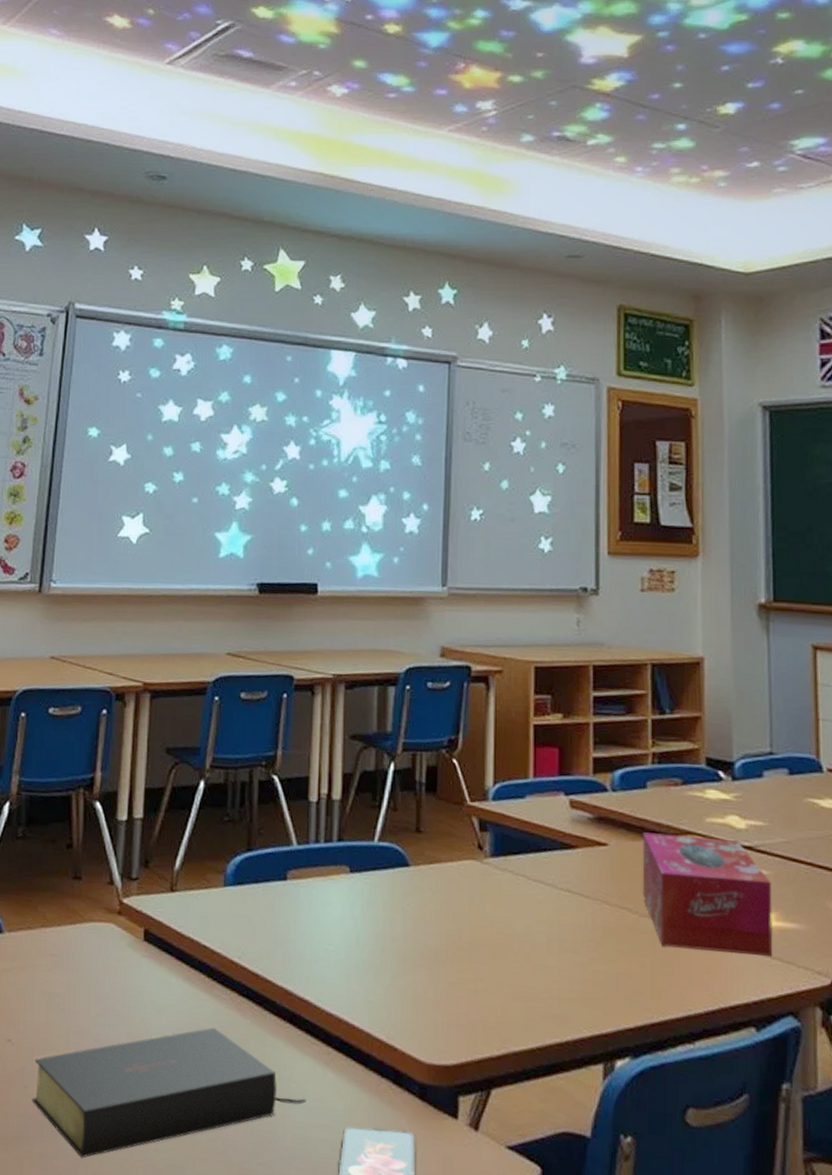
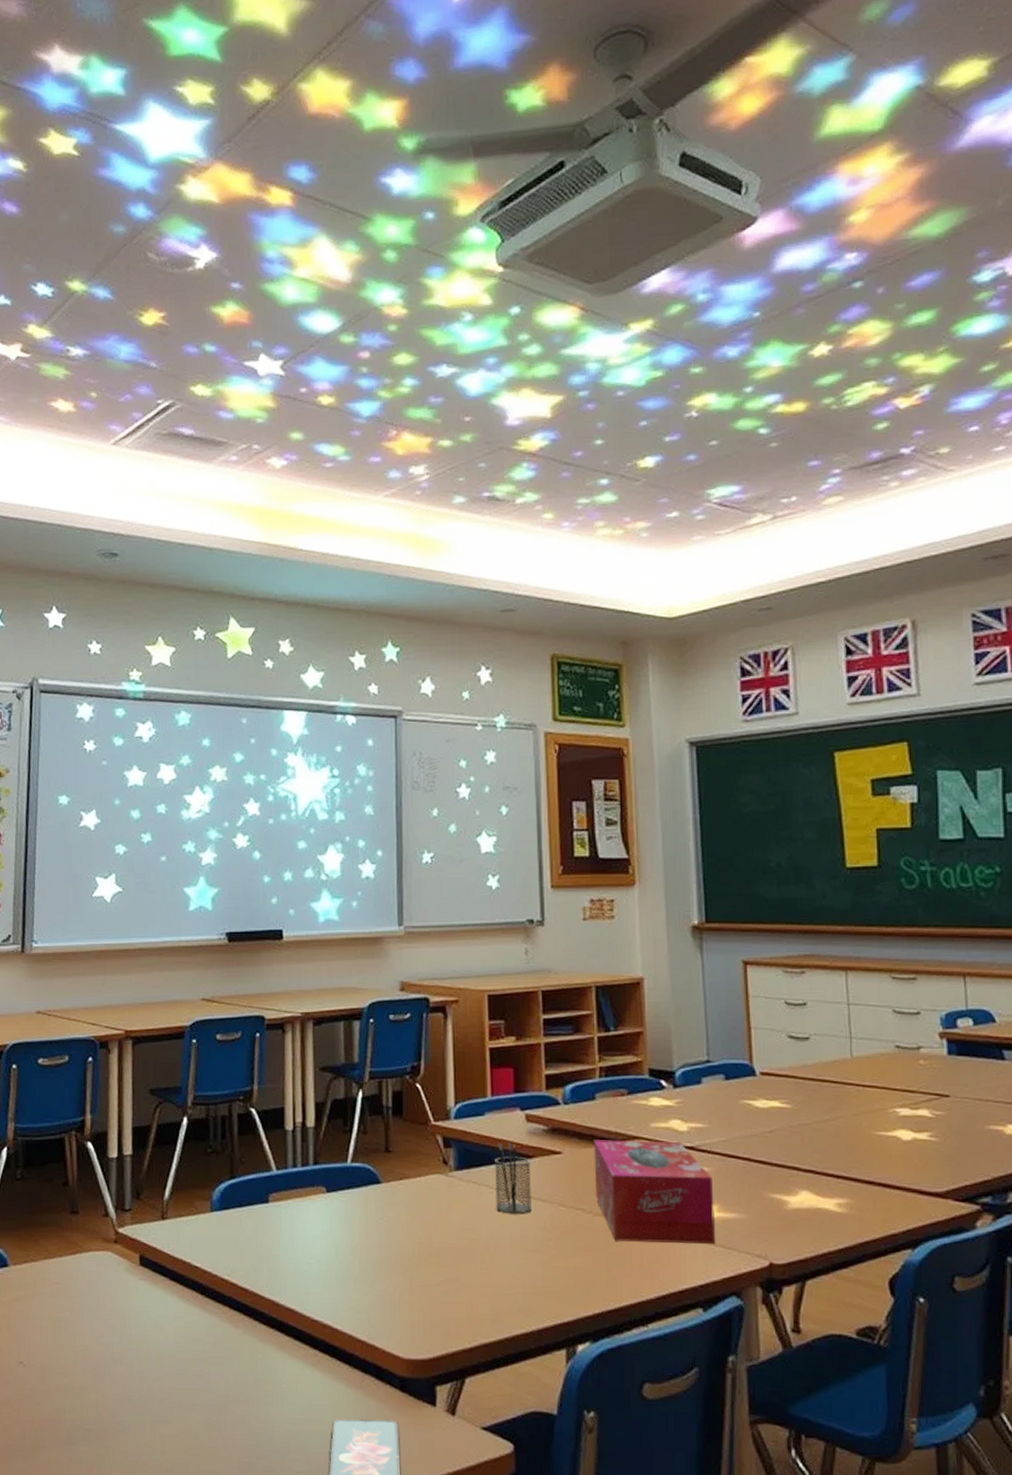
bible: present [31,1027,307,1159] -> none [45,1339,298,1463]
pencil holder: none [533,829,573,909] -> present [495,1142,532,1213]

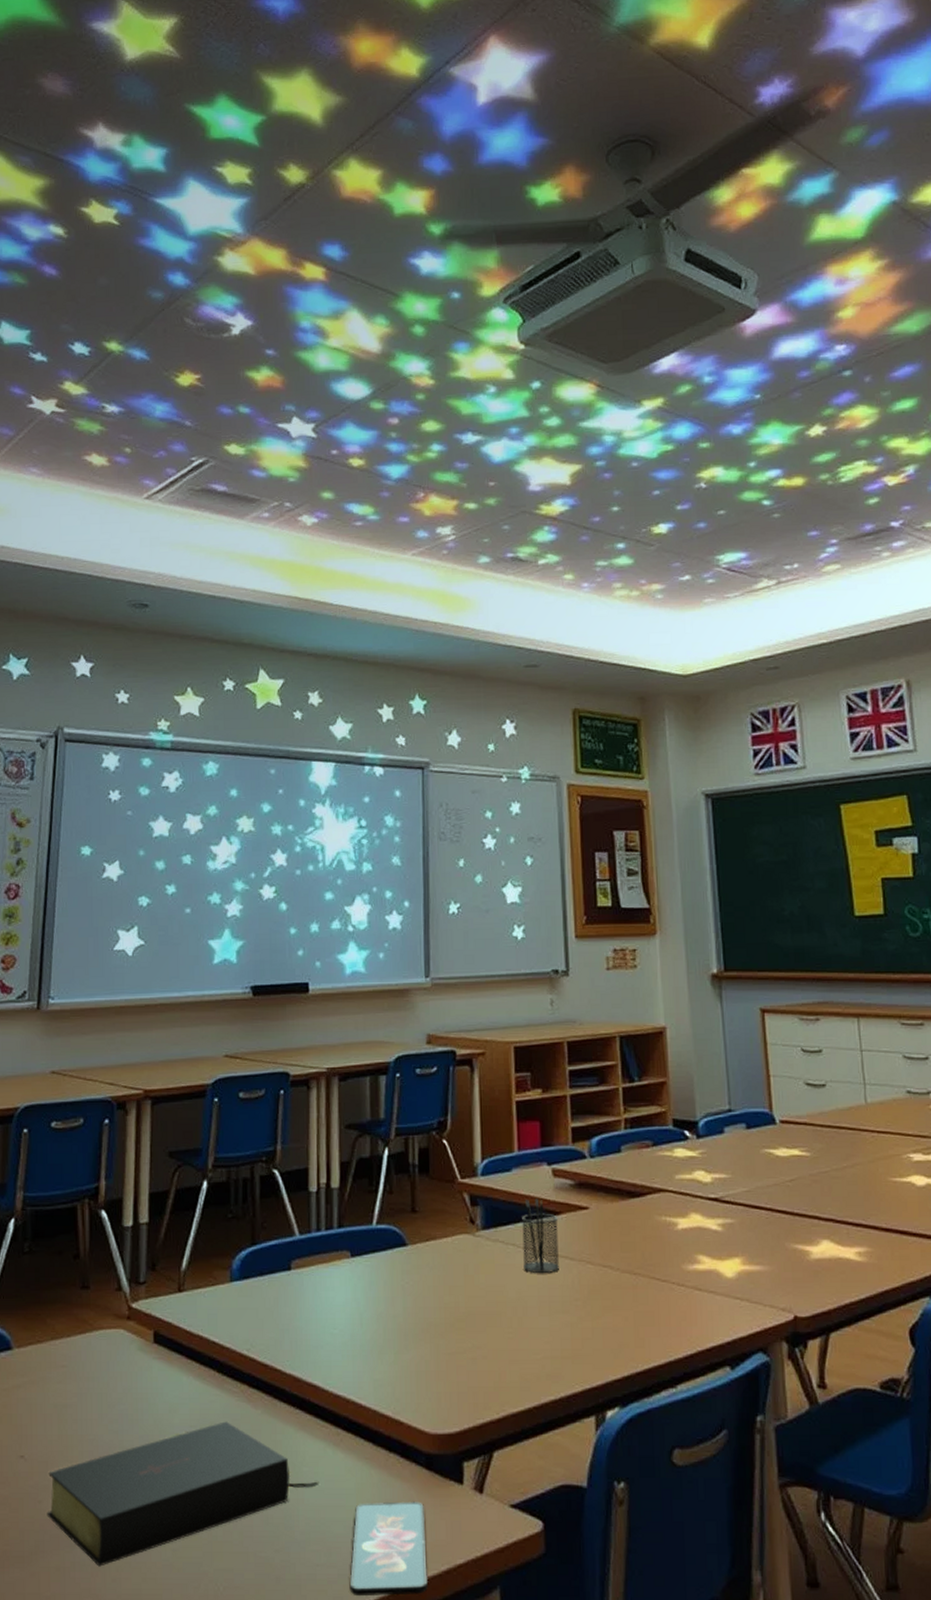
bible: none [45,1339,298,1463] -> present [47,1421,319,1567]
tissue box: present [593,1140,716,1244] -> none [620,1193,742,1300]

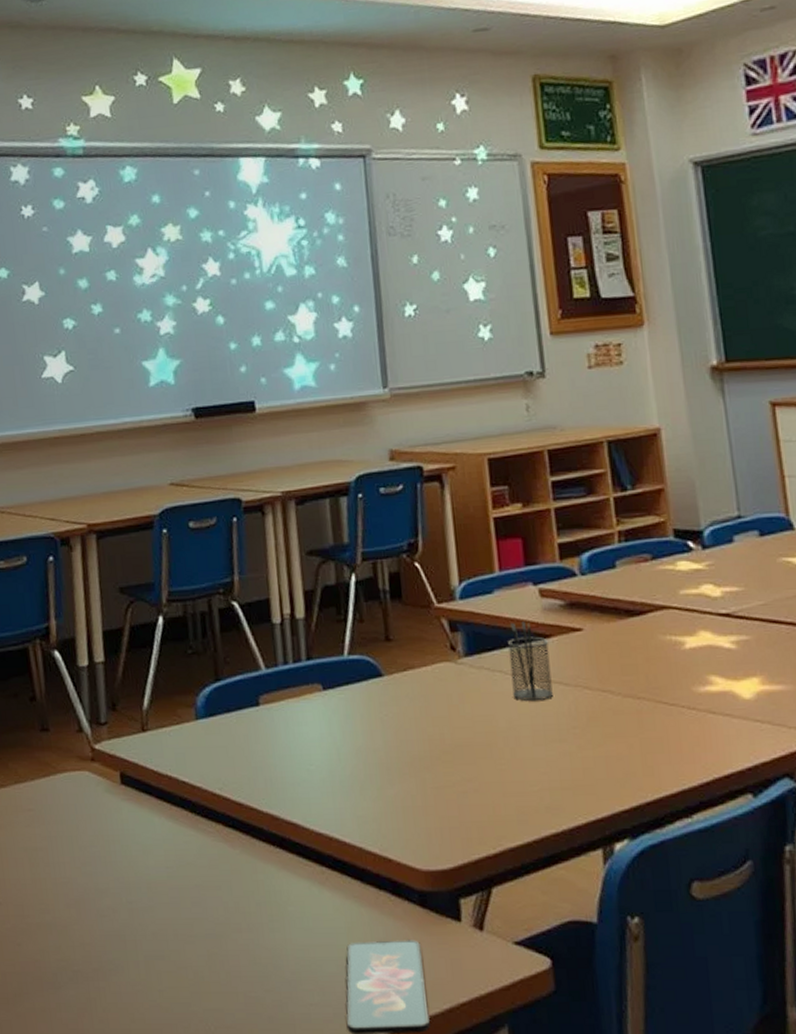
bible: present [47,1421,319,1567] -> none [25,862,307,1008]

